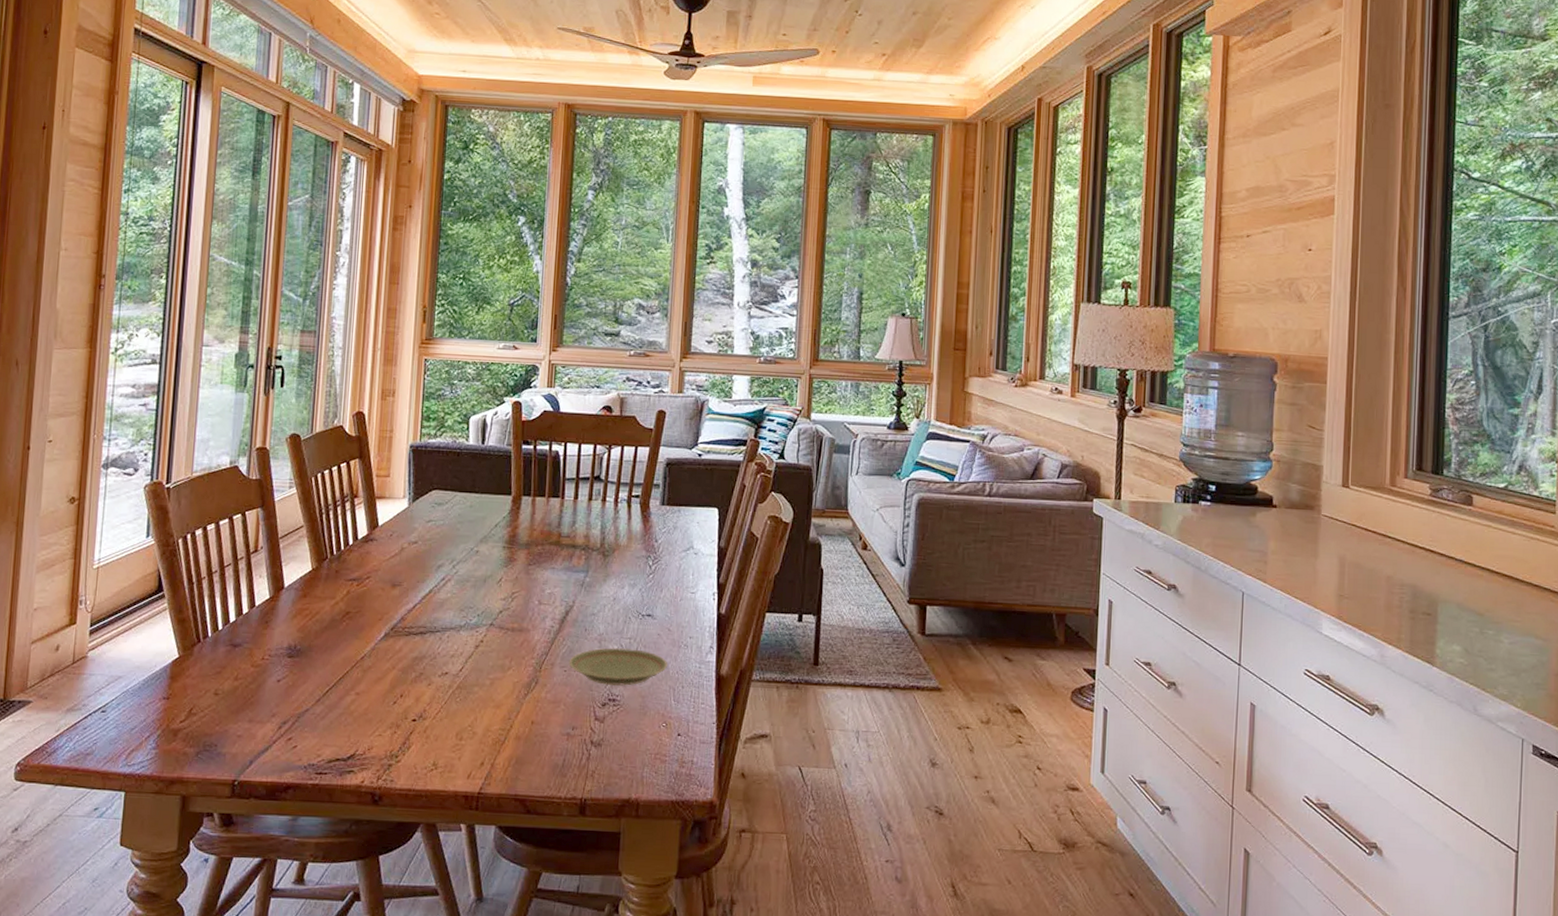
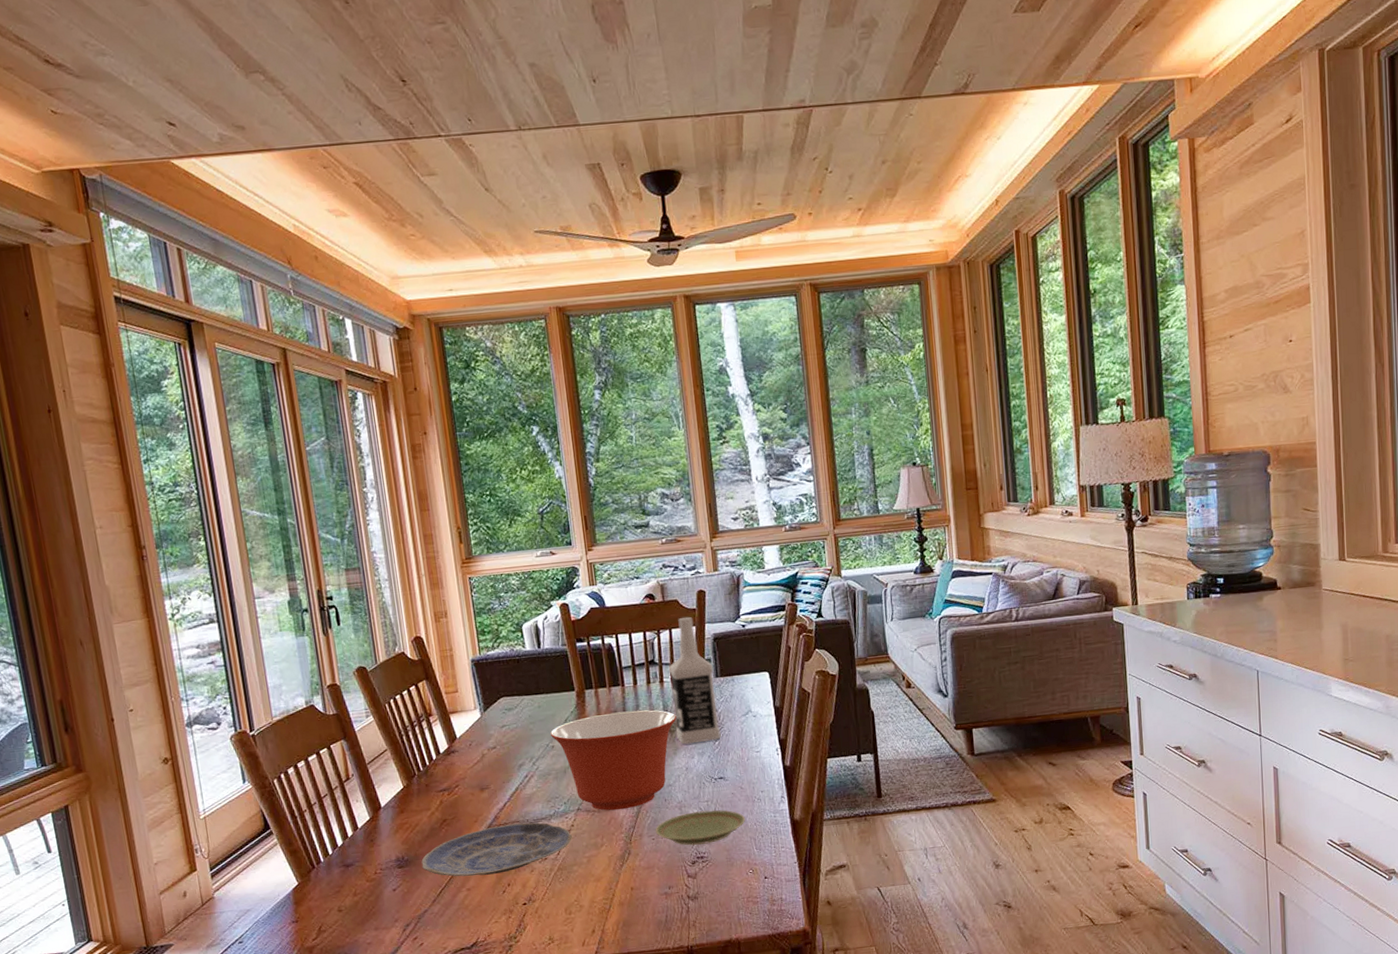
plate: none [313,628,479,682] -> present [421,822,572,877]
mixing bowl: none [477,525,613,633] -> present [550,710,677,811]
vodka: none [609,436,661,573] -> present [668,617,721,745]

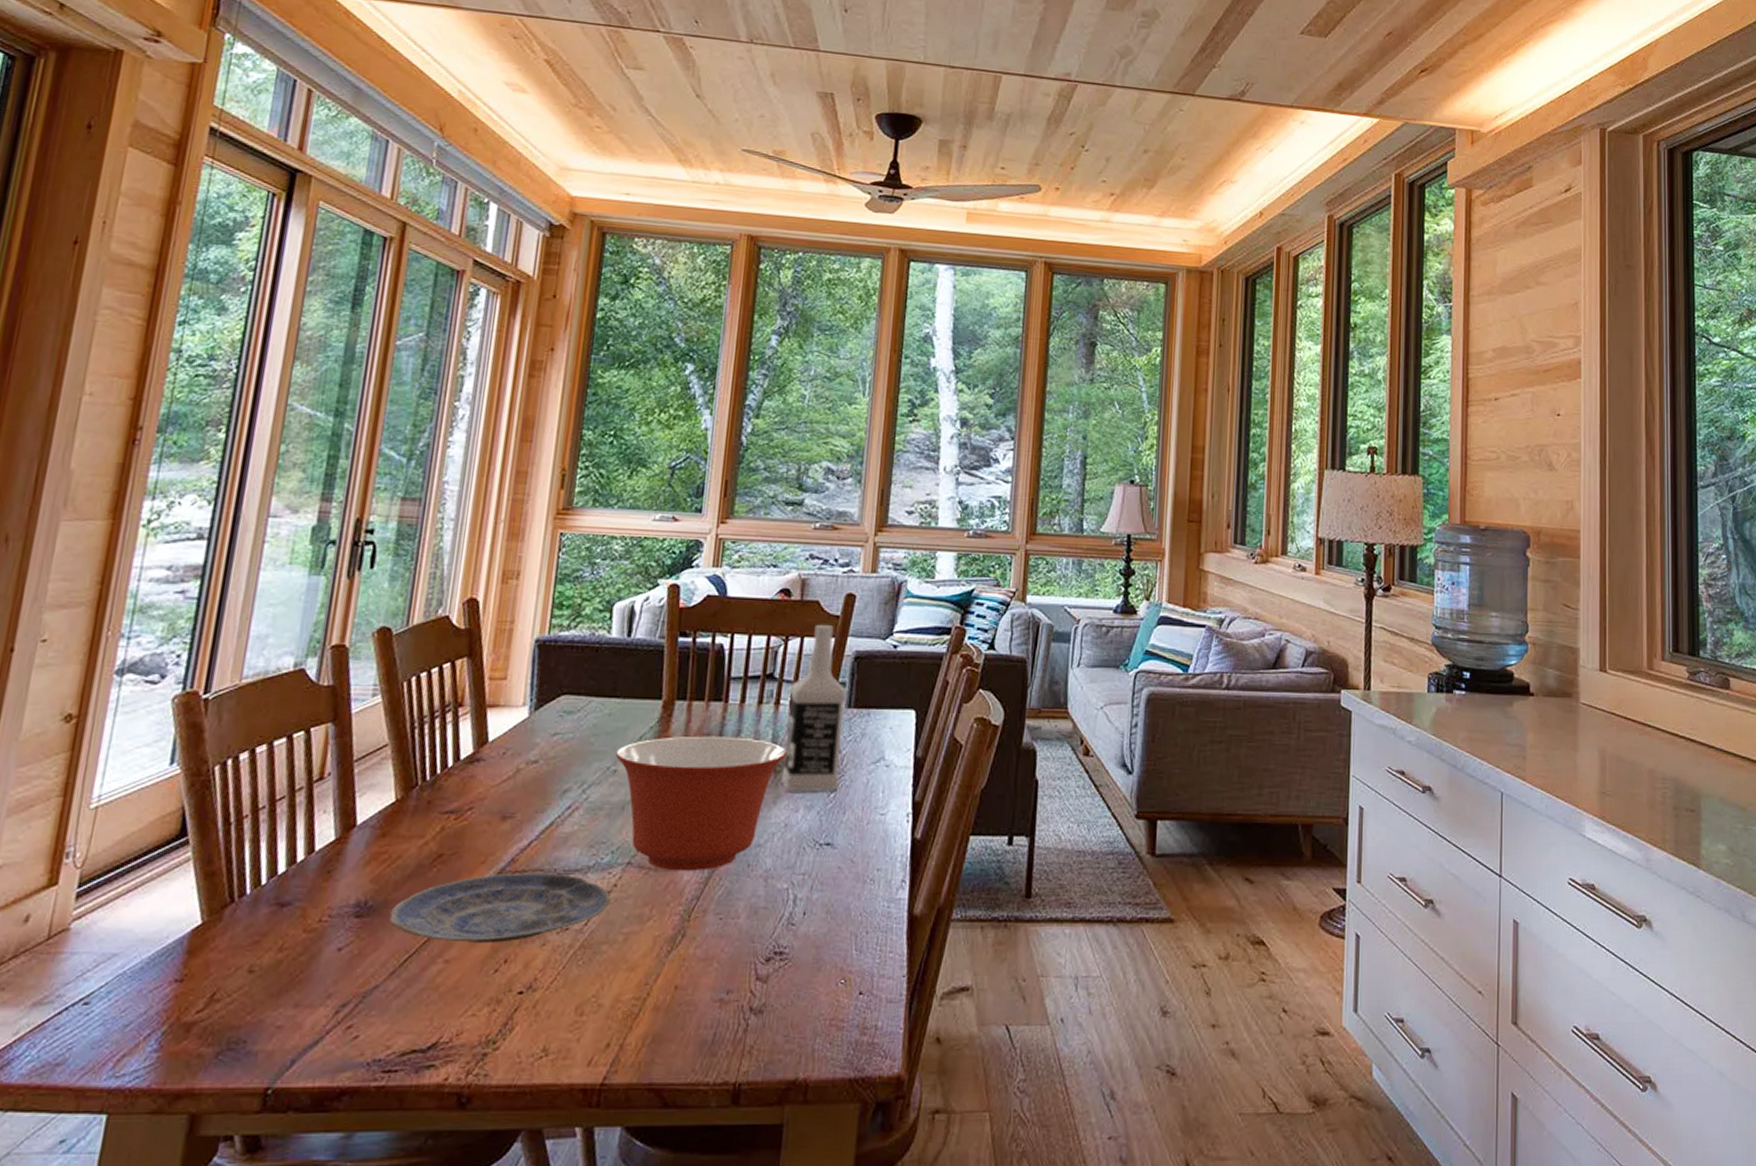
plate: present [655,810,746,846] -> none [725,887,850,934]

